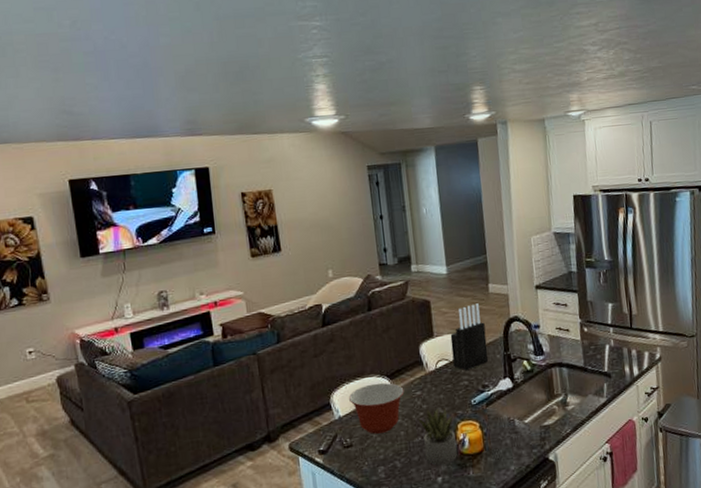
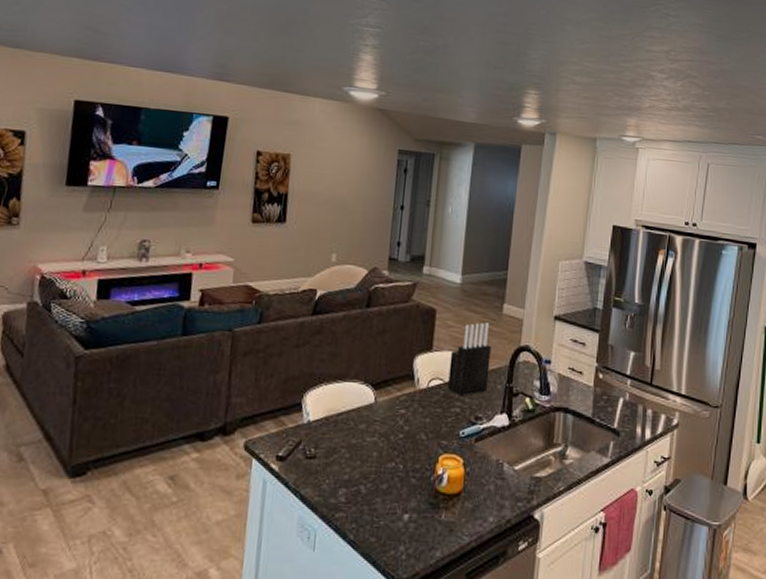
mixing bowl: present [348,383,404,434] -> none [323,390,388,450]
succulent plant: present [418,408,457,466] -> none [394,432,436,501]

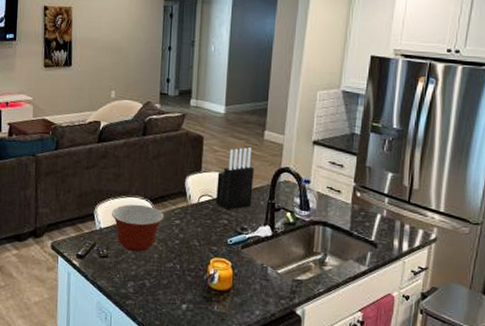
mixing bowl: none [323,390,388,450] -> present [111,204,164,252]

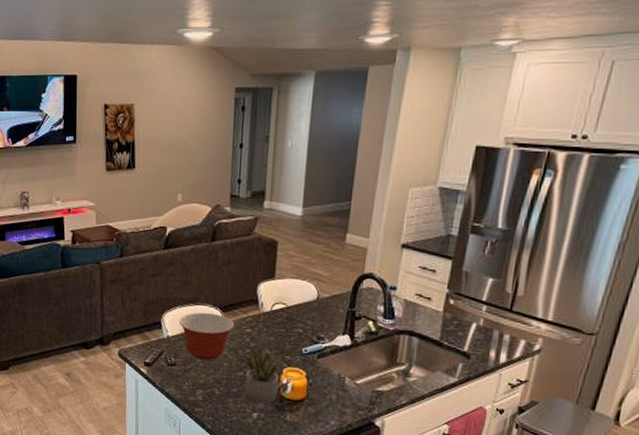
succulent plant: none [173,239,208,295] -> present [243,348,281,404]
knife block: present [216,147,254,211] -> none [290,252,333,319]

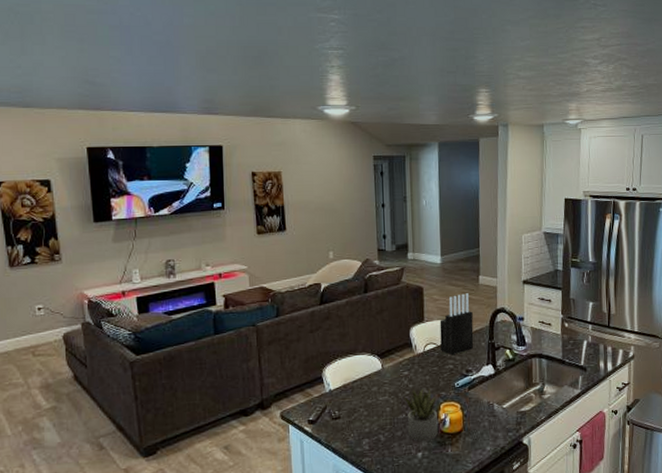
mixing bowl: present [179,312,235,360] -> none [339,361,393,408]
knife block: none [290,252,333,319] -> present [439,293,474,356]

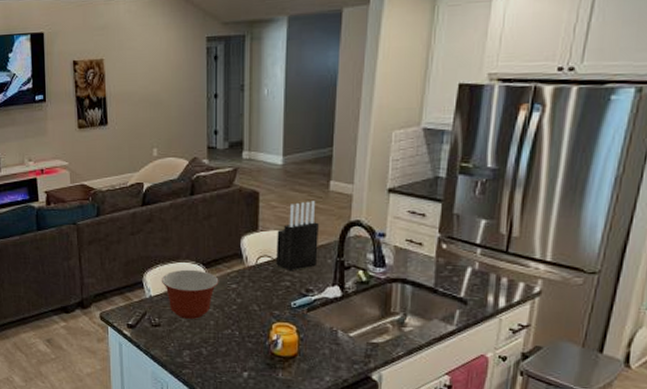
mixing bowl: none [339,361,393,408] -> present [161,269,219,319]
succulent plant: present [404,389,438,442] -> none [230,304,269,362]

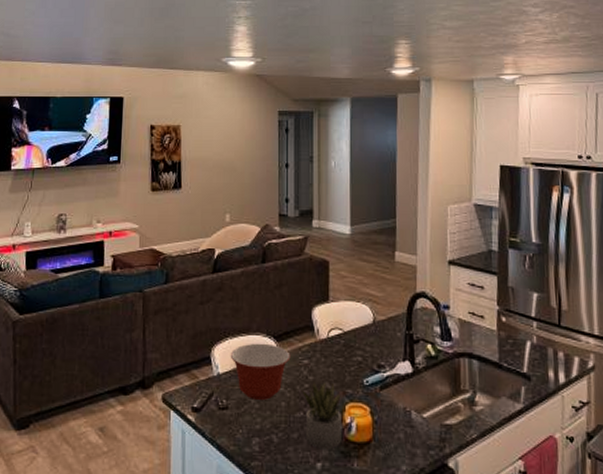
succulent plant: none [230,304,269,362] -> present [302,382,343,450]
knife block: present [276,201,319,272] -> none [347,271,388,345]

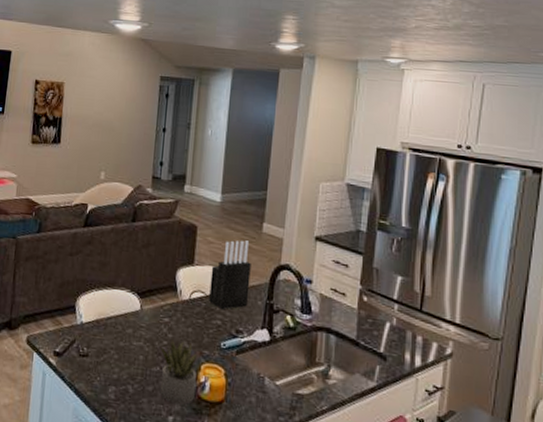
mixing bowl: present [230,343,291,400] -> none [94,297,152,352]
knife block: none [347,271,388,345] -> present [209,240,251,310]

